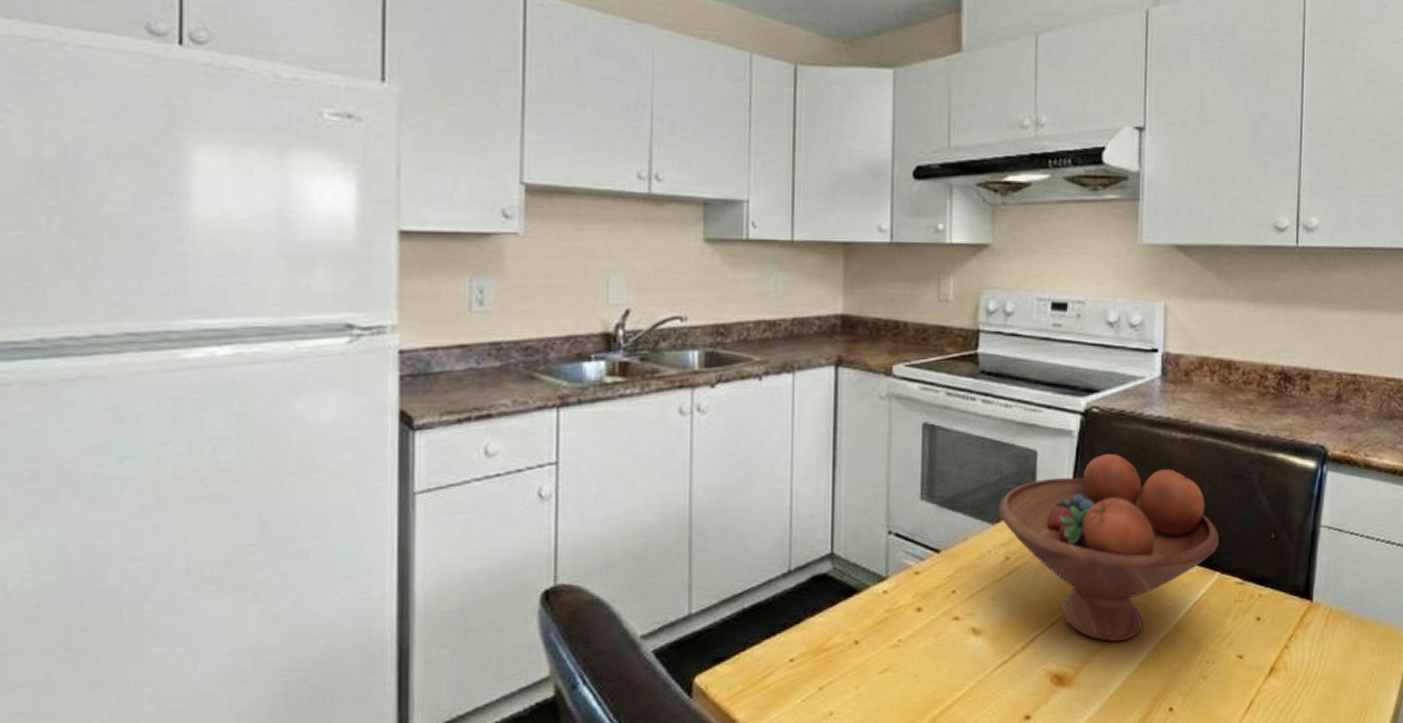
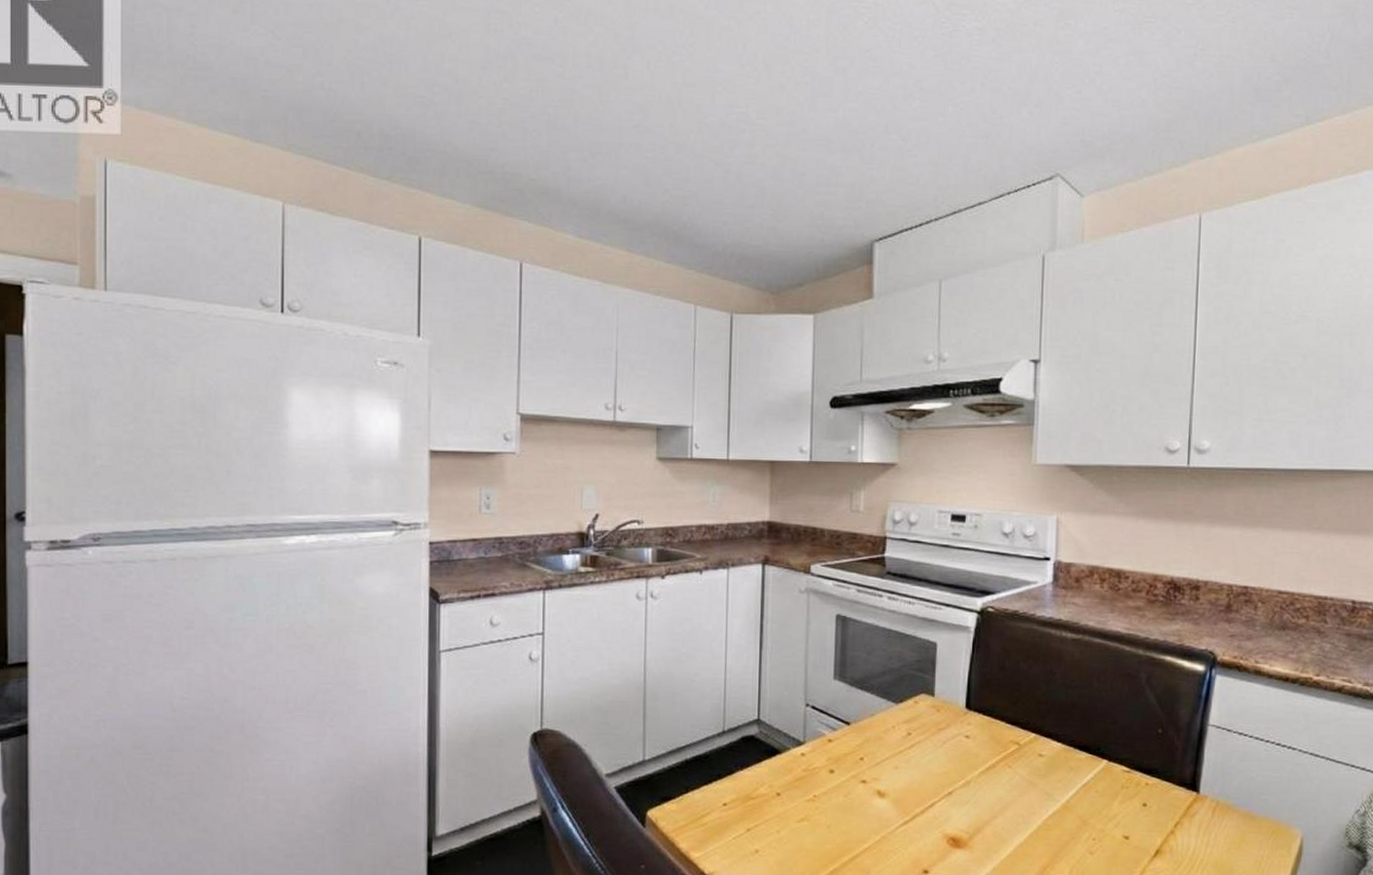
fruit bowl: present [999,453,1220,642] -> none [902,648,1107,814]

